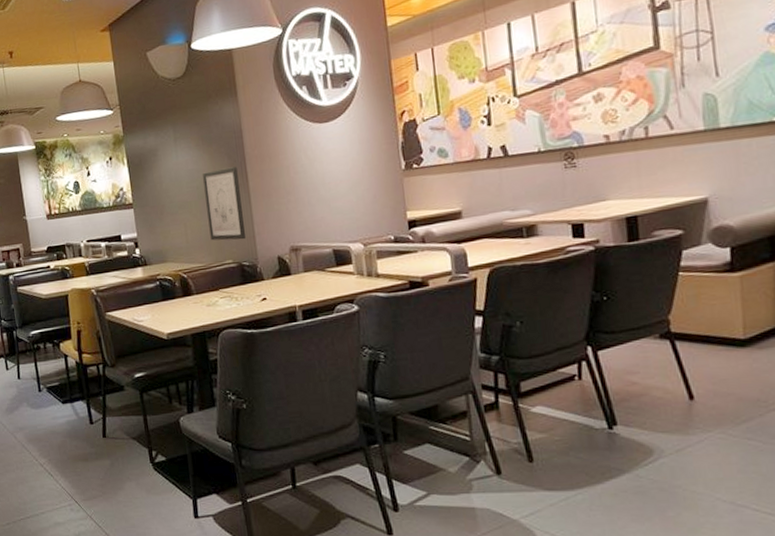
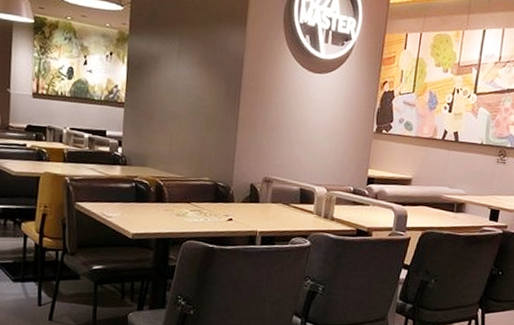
wall art: present [201,166,247,241] -> none [193,90,232,162]

